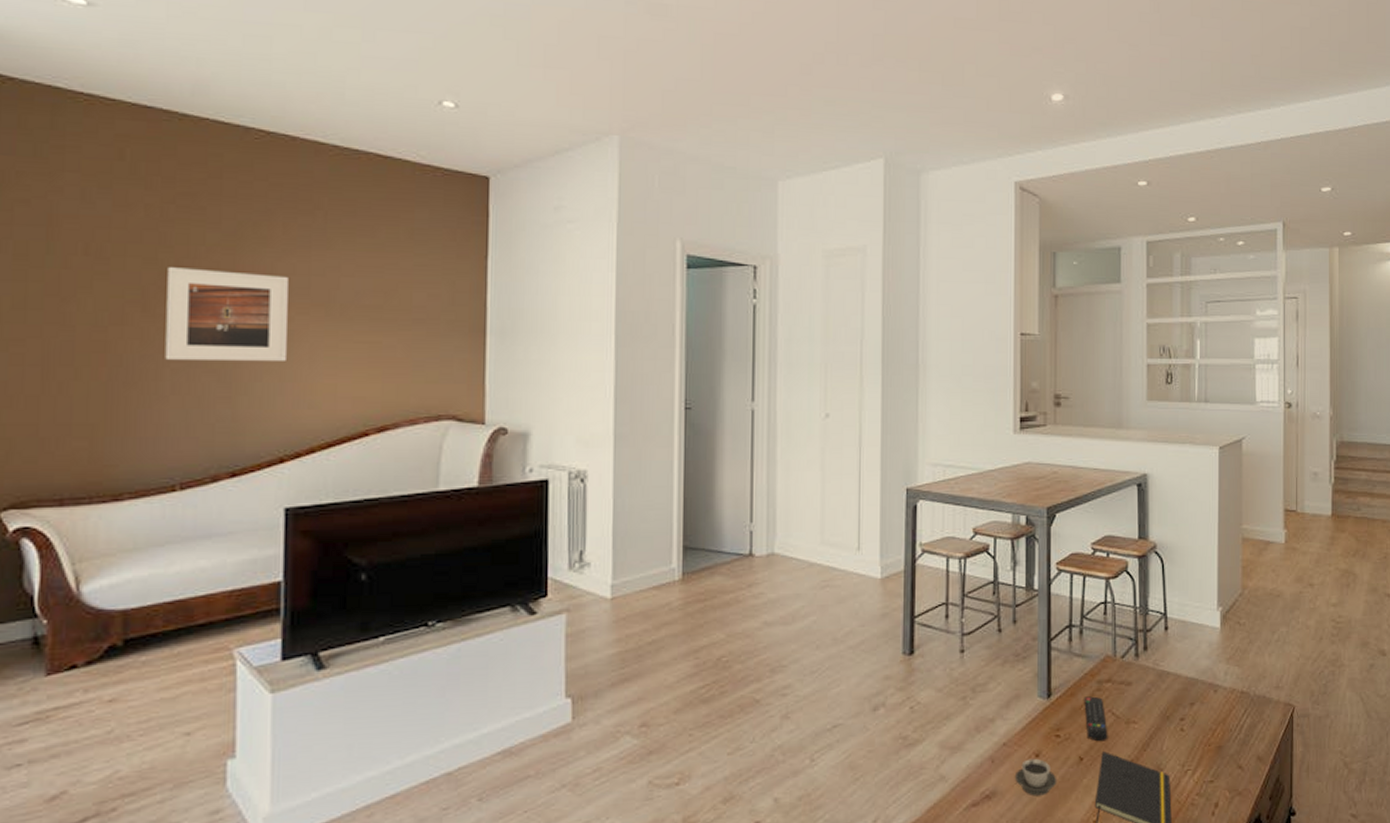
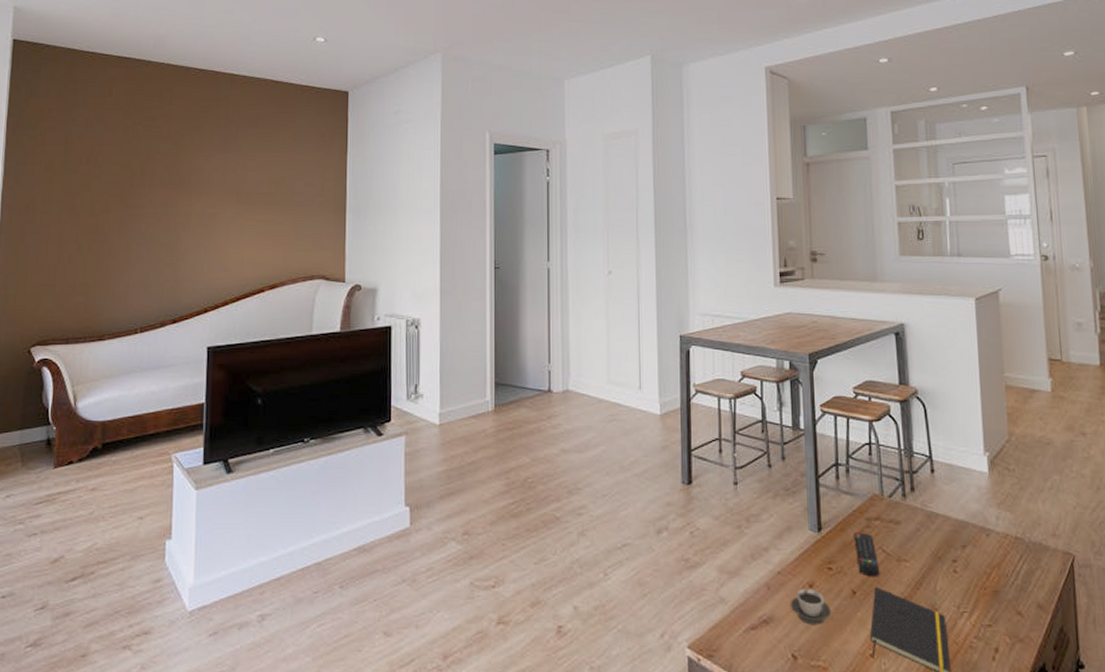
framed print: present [165,267,288,361] -> none [133,170,212,237]

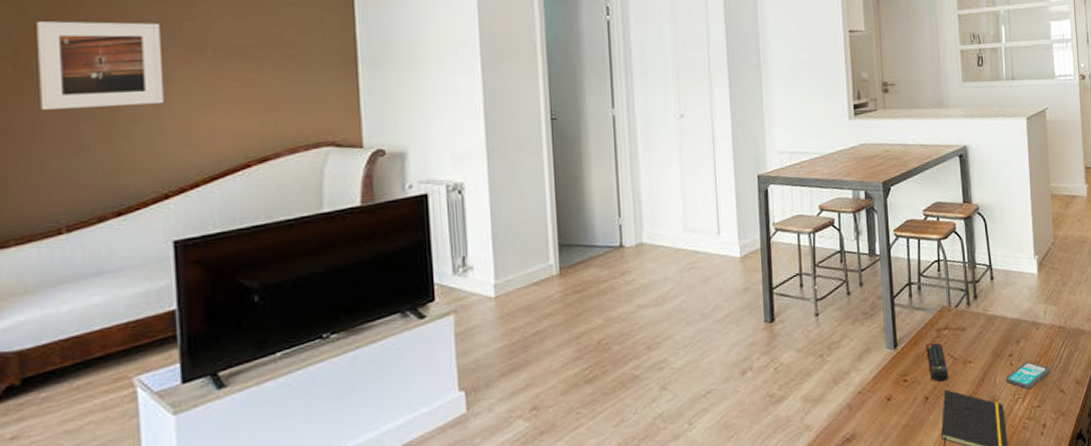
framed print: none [133,170,212,237] -> present [36,21,163,110]
cup: present [790,588,832,625] -> none [870,402,908,435]
smartphone: none [948,572,1004,603] -> present [1006,361,1050,389]

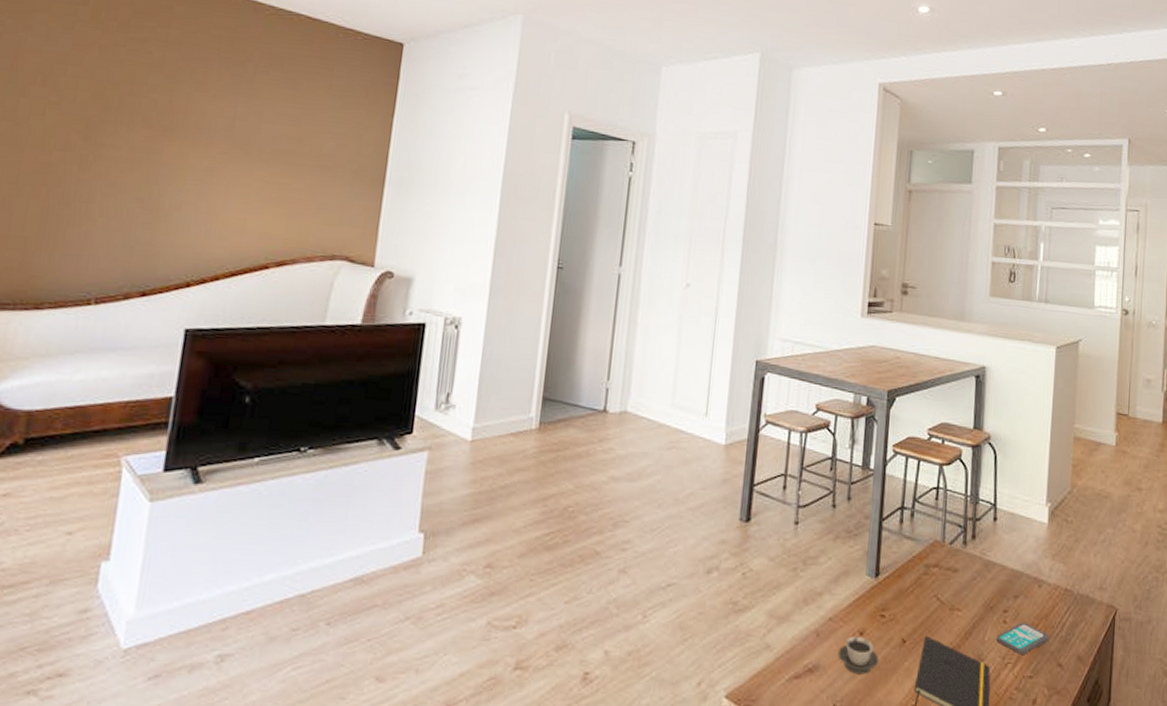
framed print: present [36,21,163,110] -> none [98,102,216,194]
cup: none [870,402,908,435] -> present [837,636,879,675]
remote control: present [926,343,949,382] -> none [910,579,932,626]

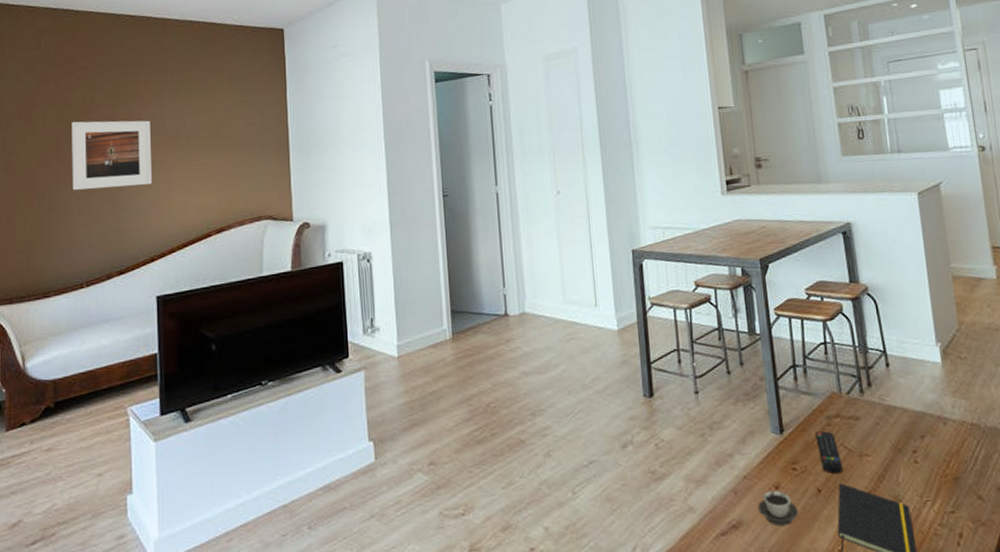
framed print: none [98,102,216,194] -> present [71,120,152,190]
remote control: none [910,579,932,626] -> present [815,431,843,474]
smartphone: present [996,623,1049,654] -> none [910,460,964,491]

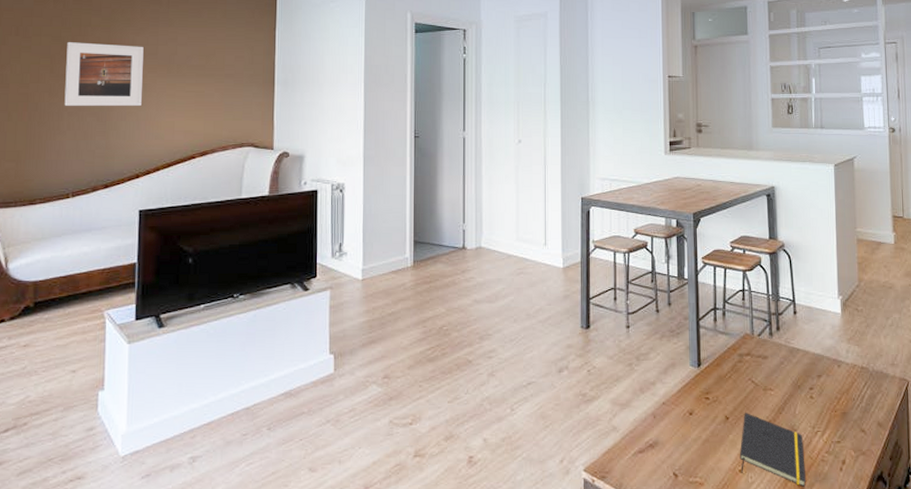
cup: present [757,490,799,526] -> none [672,416,708,447]
remote control: present [815,431,843,474] -> none [728,367,749,405]

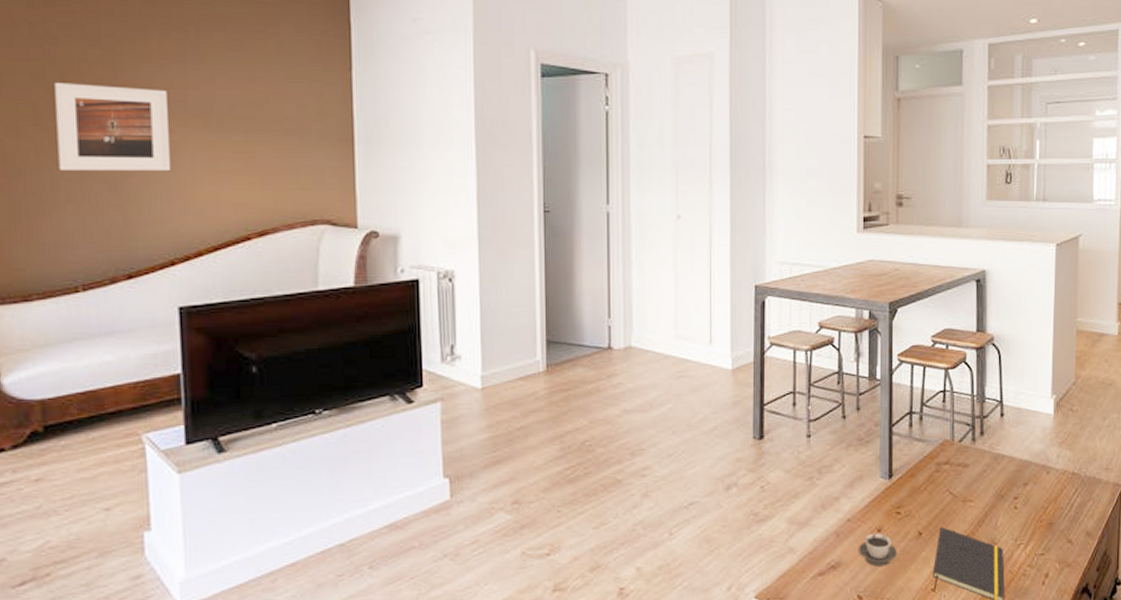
cup: none [672,416,708,447] -> present [858,533,898,567]

